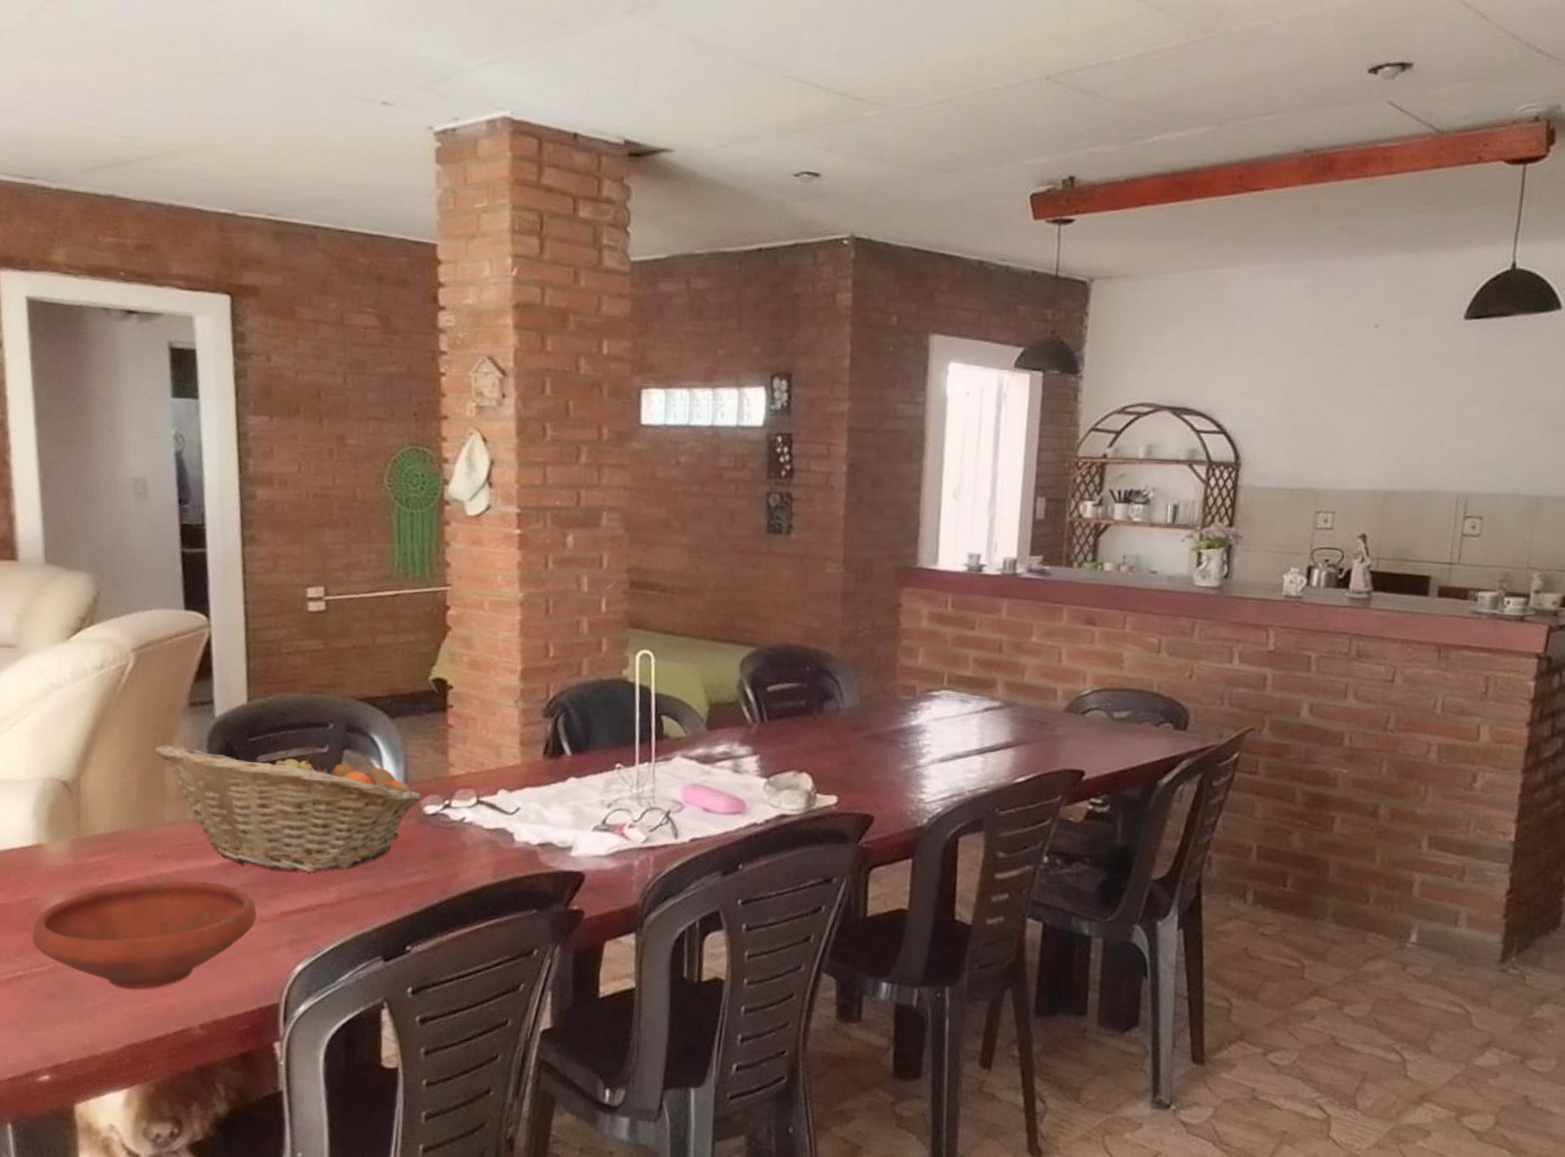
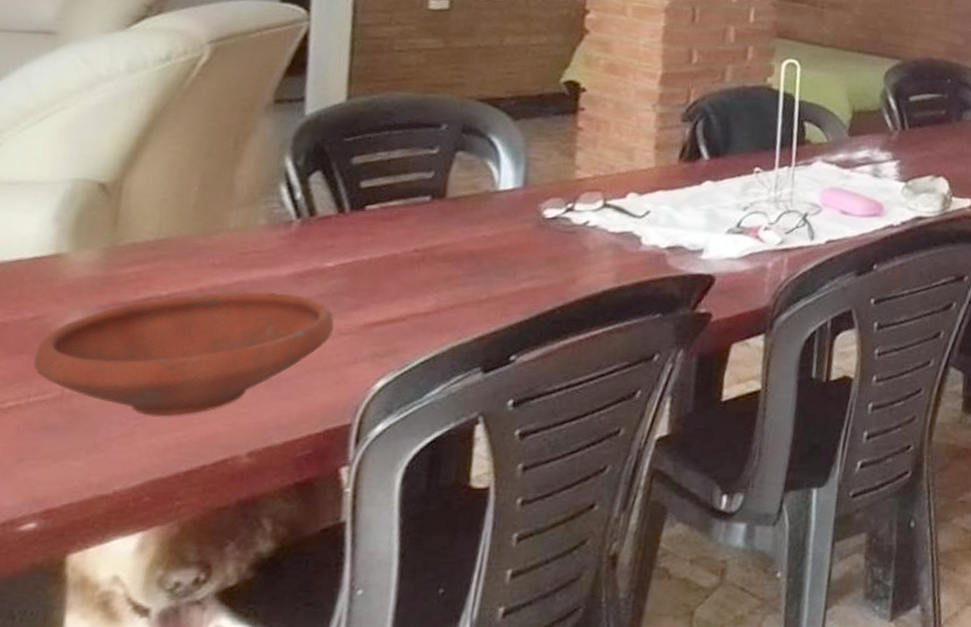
fruit basket: present [154,744,422,873] -> none [224,143,542,281]

